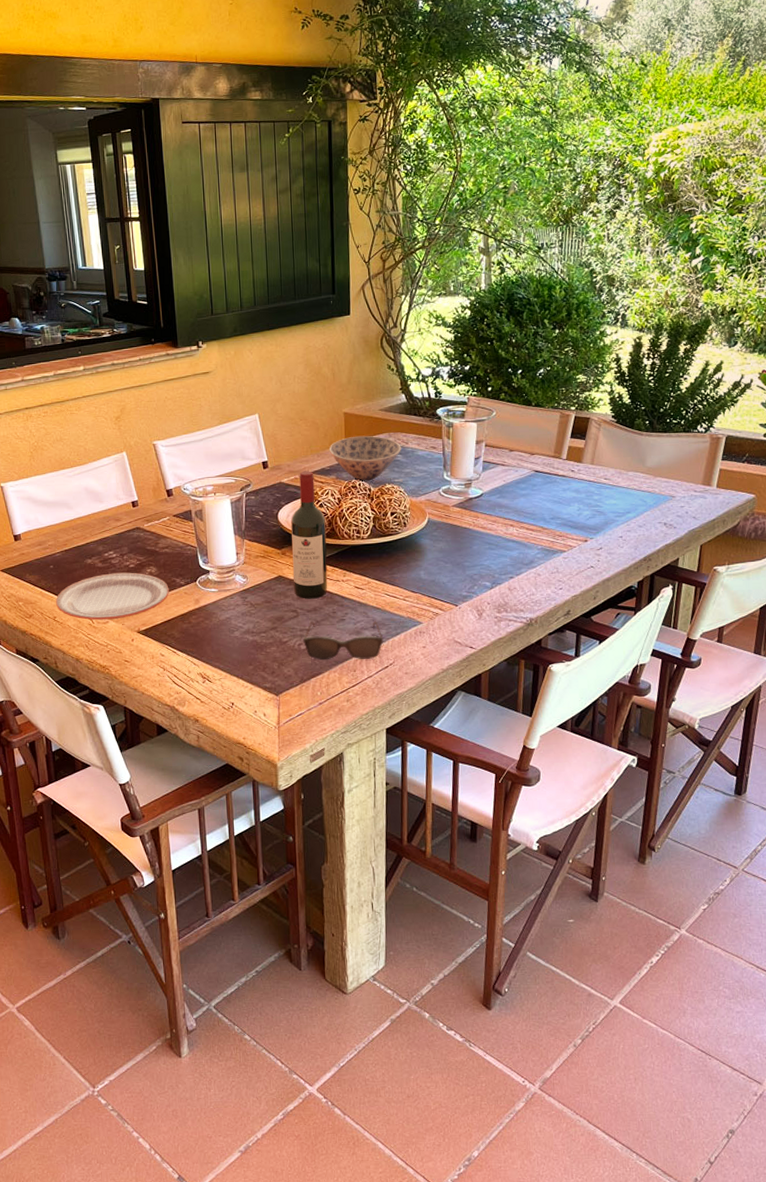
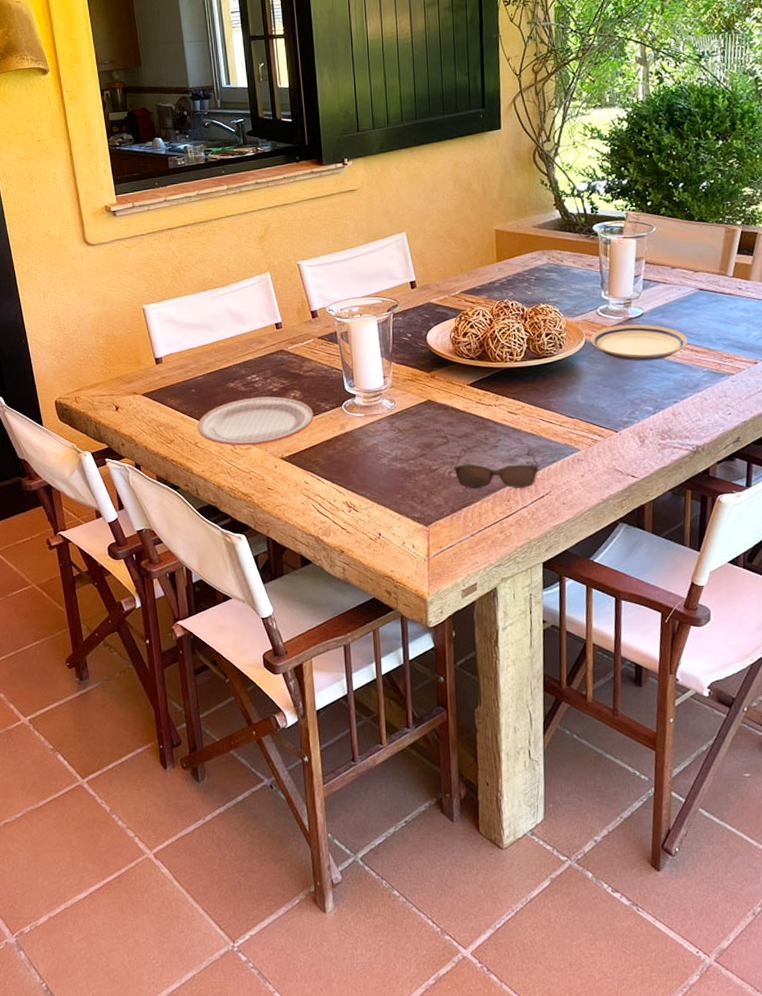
wine bottle: present [290,471,328,599] -> none [439,290,480,425]
bowl: present [330,435,401,482] -> none [480,253,556,301]
plate: none [433,503,524,539] -> present [590,324,688,362]

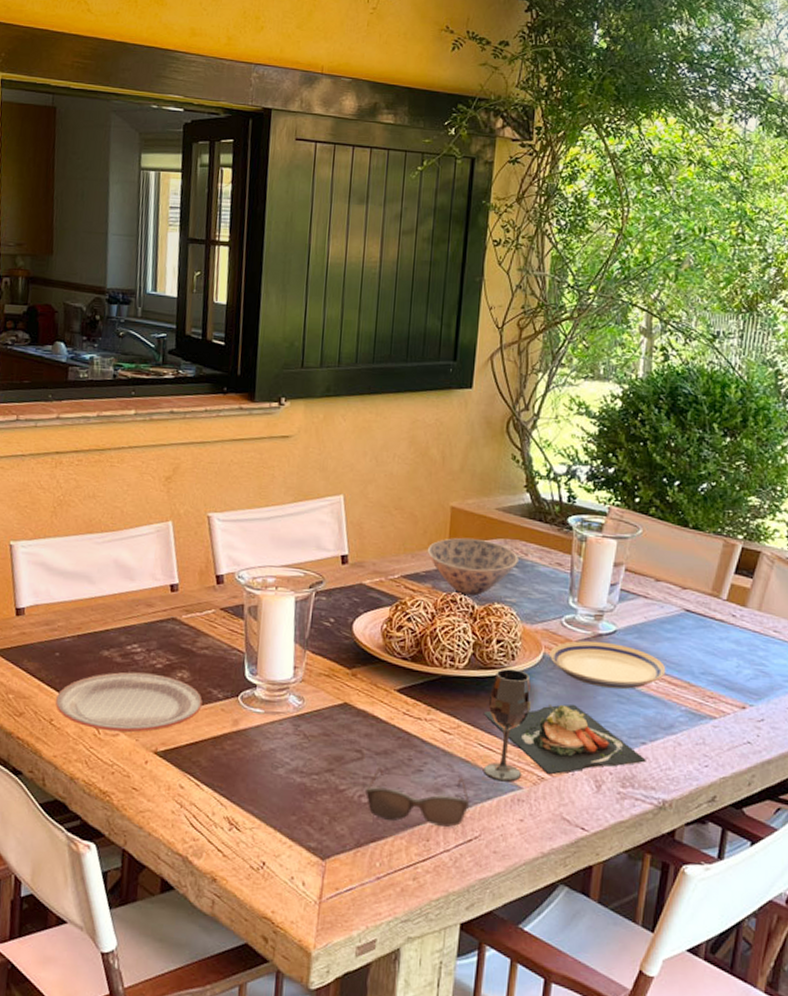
bowl: none [480,253,556,301] -> present [428,537,519,596]
food platter: none [541,377,679,436] -> present [483,703,646,774]
wine glass: none [544,356,580,447] -> present [482,669,532,782]

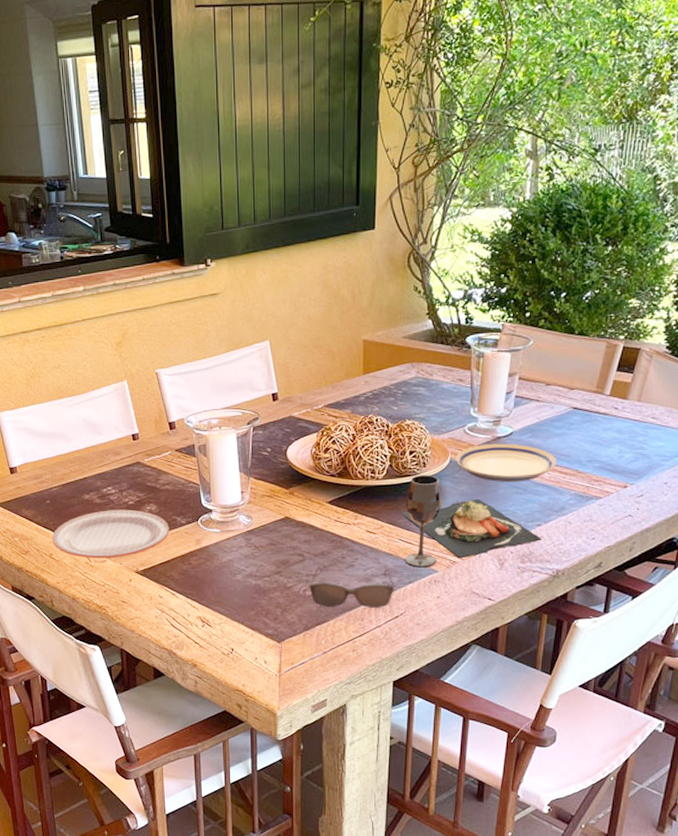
bowl: present [428,537,519,596] -> none [346,365,425,417]

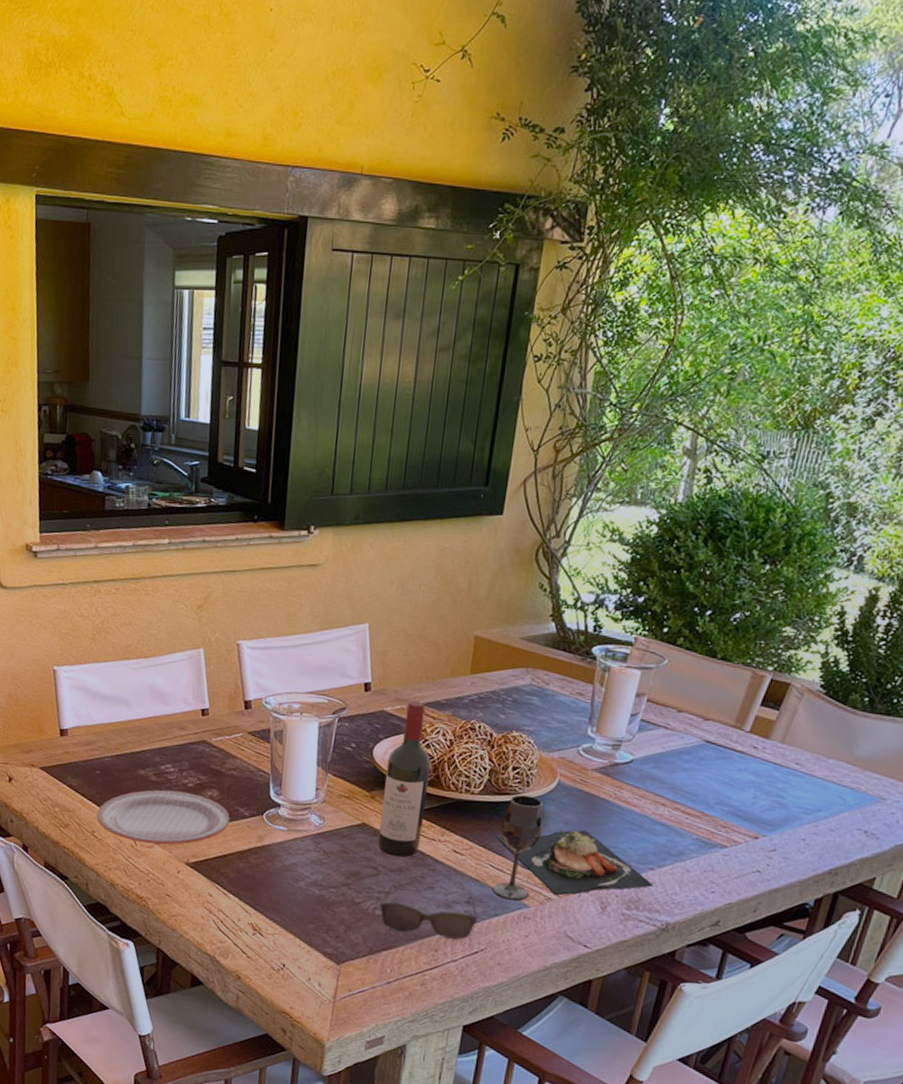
wine bottle: none [300,404,339,543] -> present [378,701,431,857]
plate: present [456,443,557,483] -> none [564,769,681,817]

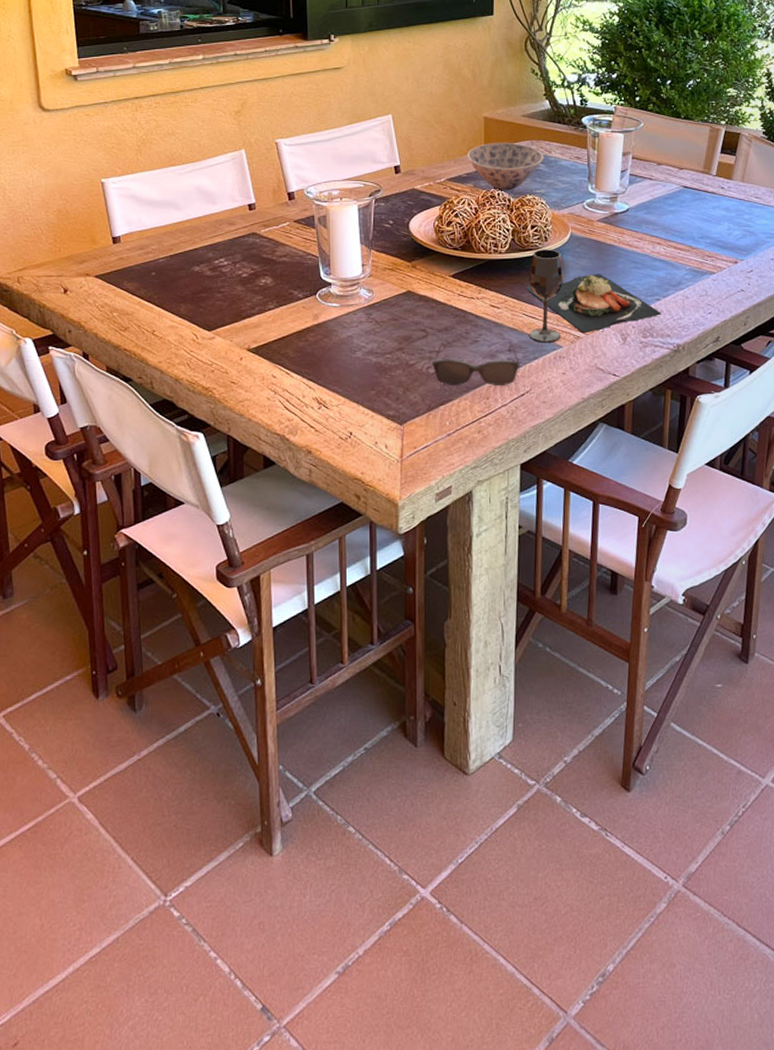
plate: present [97,790,230,845] -> none [156,282,285,336]
wine bottle: present [378,701,431,857] -> none [422,178,462,318]
bowl: none [449,666,540,725] -> present [468,142,544,191]

